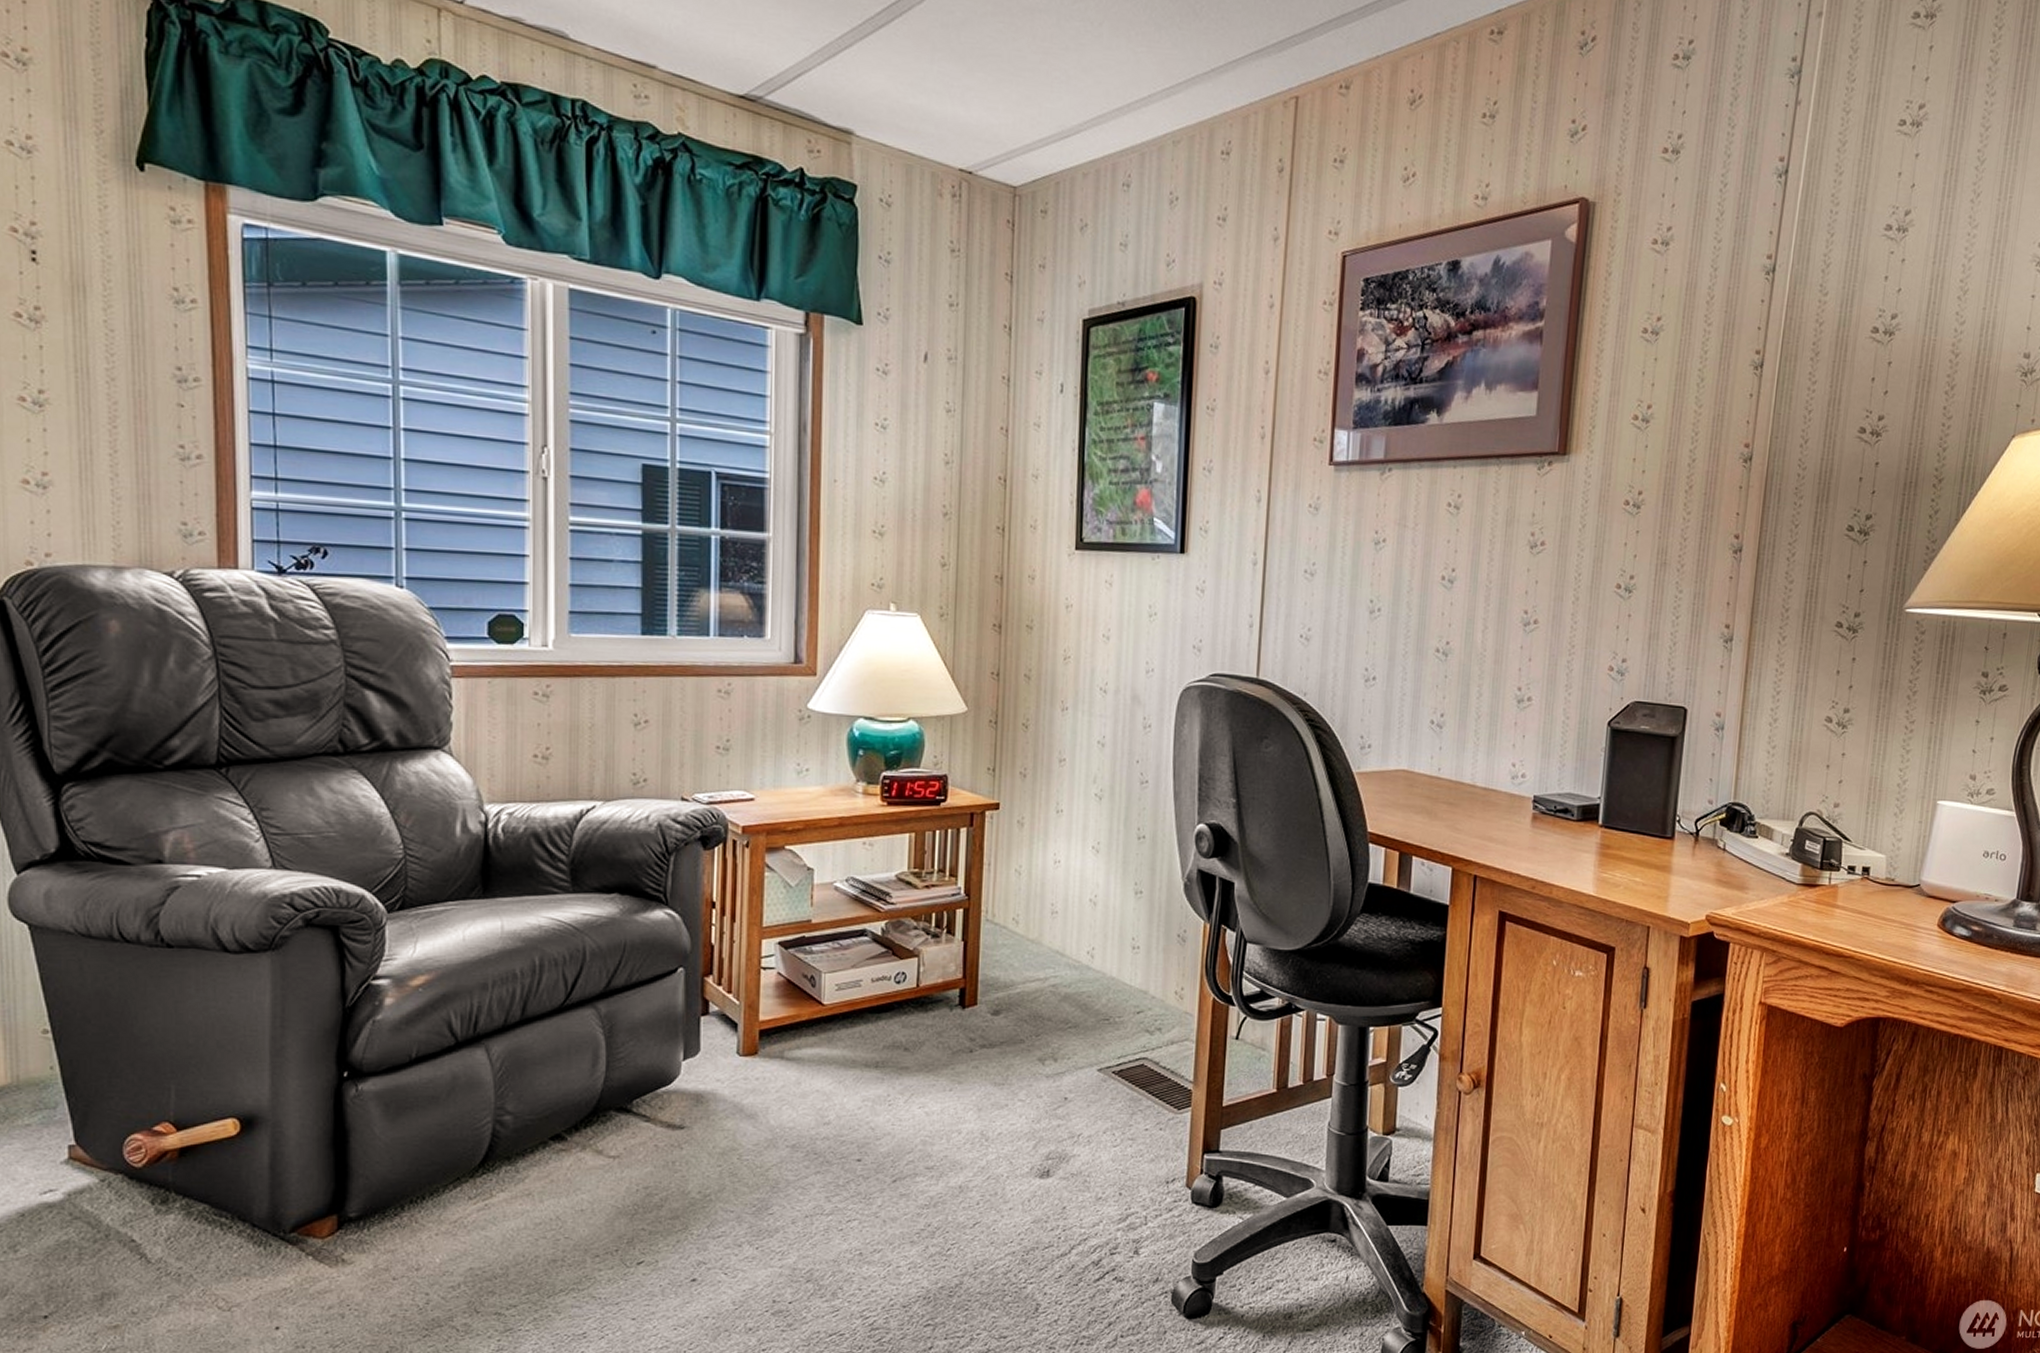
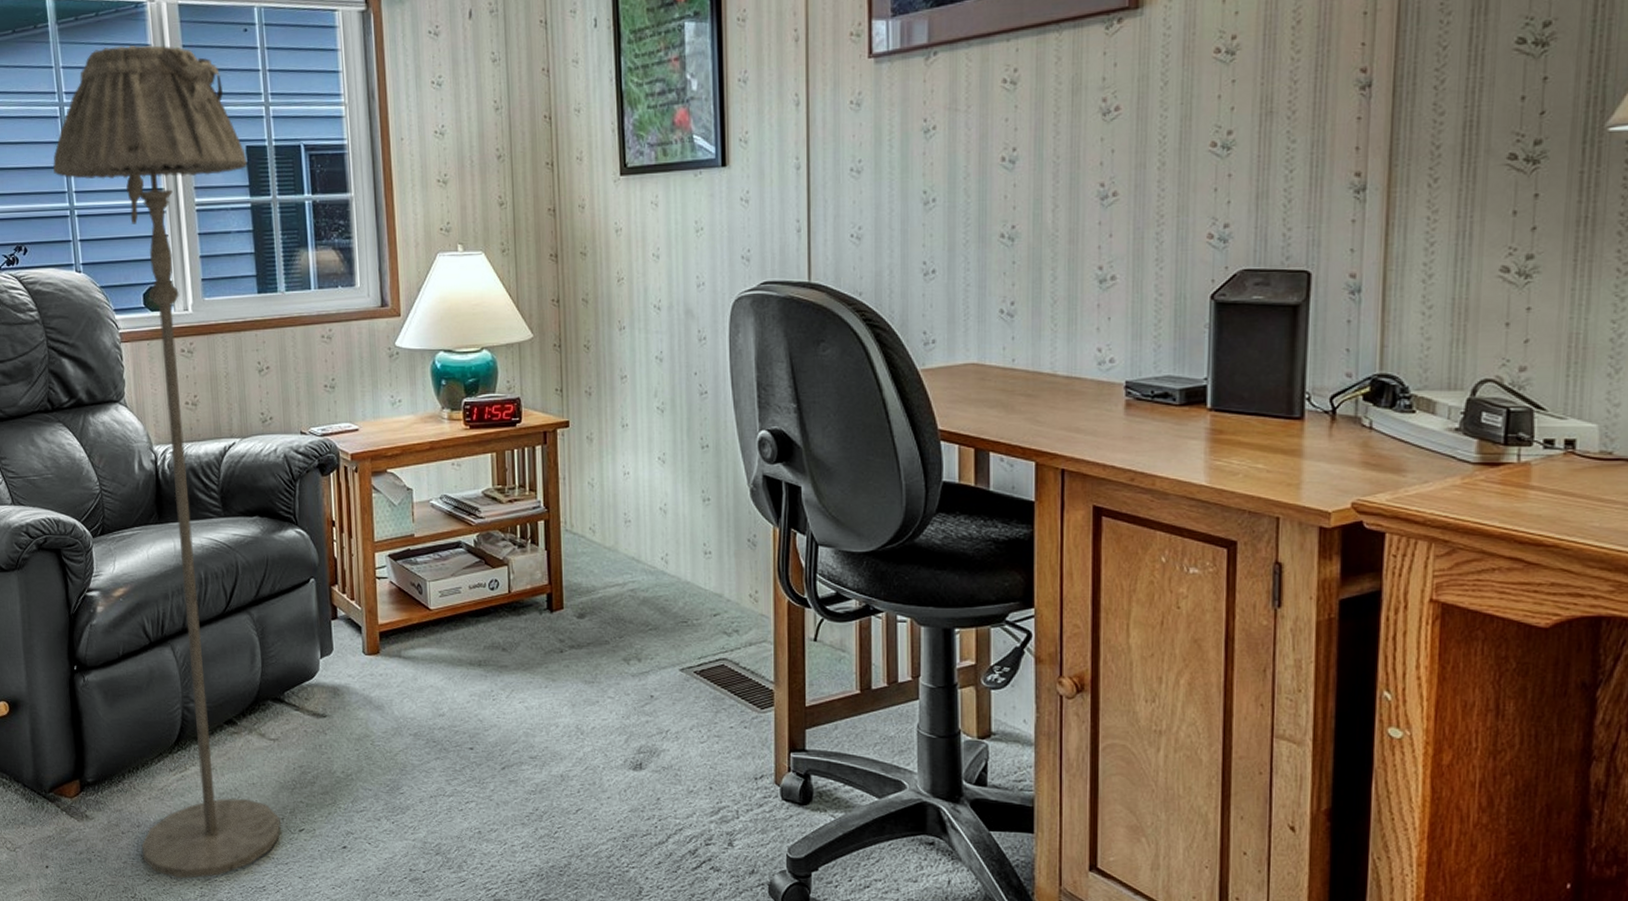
floor lamp: none [376,323,642,1331] -> present [53,45,281,879]

